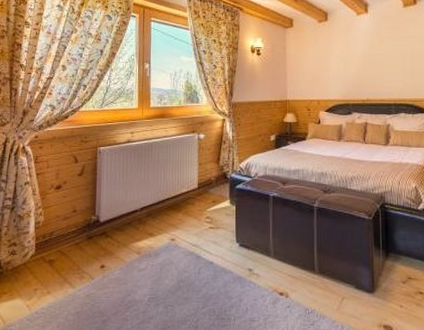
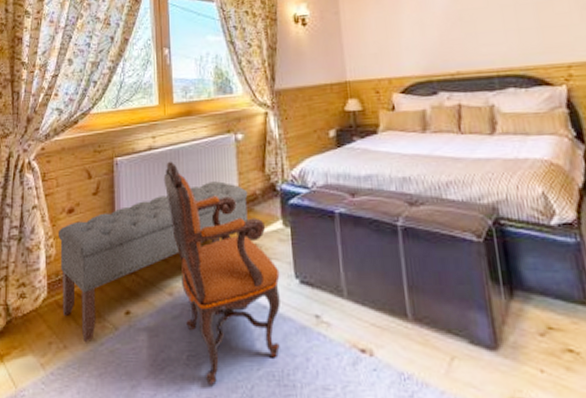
bench: none [46,169,205,289] -> present [58,181,248,343]
armchair: none [138,152,225,319] -> present [163,161,280,385]

